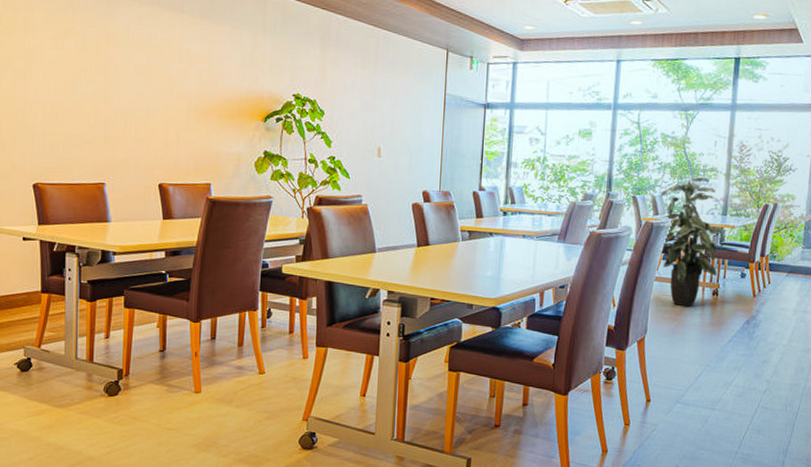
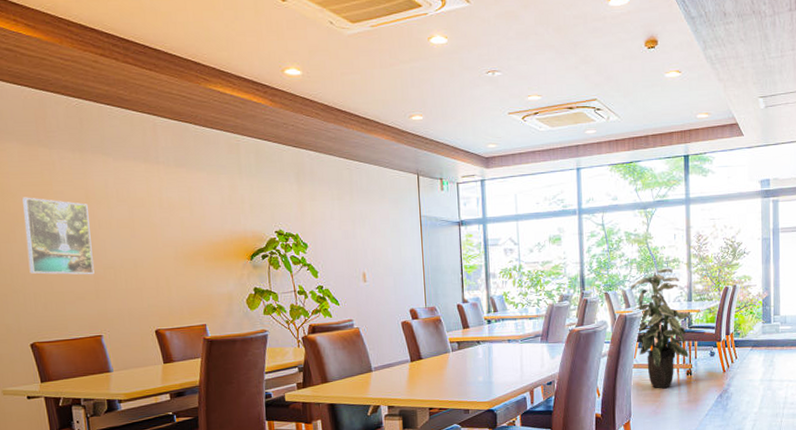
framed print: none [41,34,107,120] -> present [22,197,94,275]

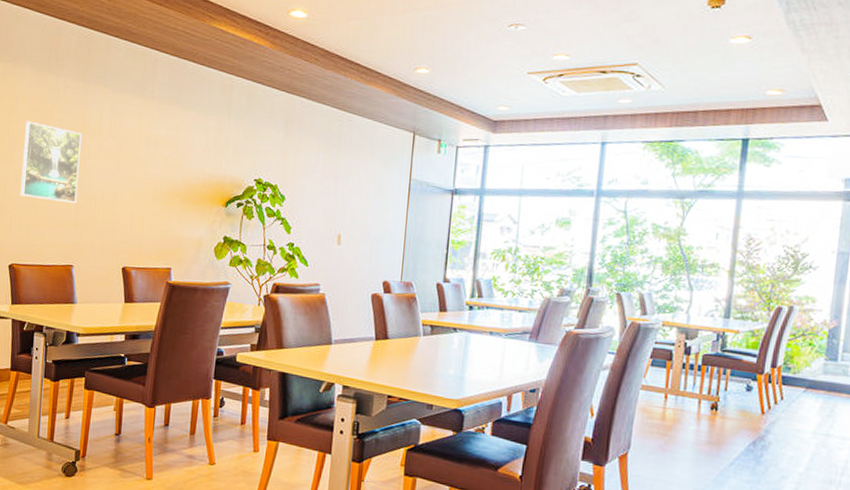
indoor plant: present [630,269,691,389] -> none [647,274,726,422]

